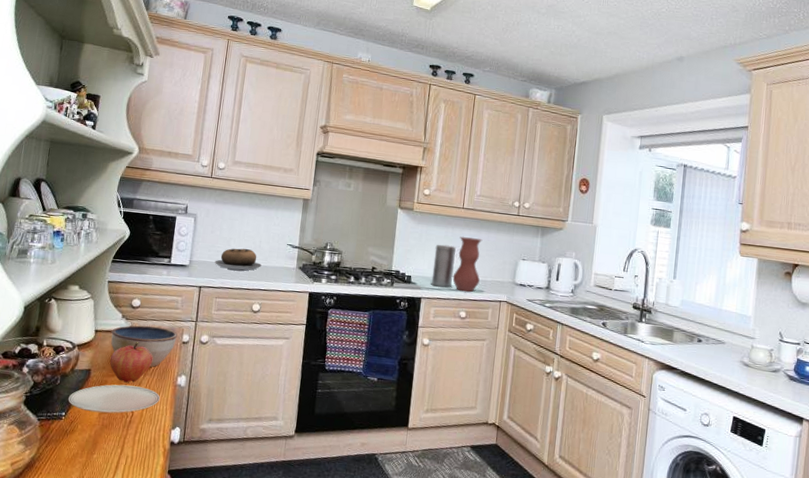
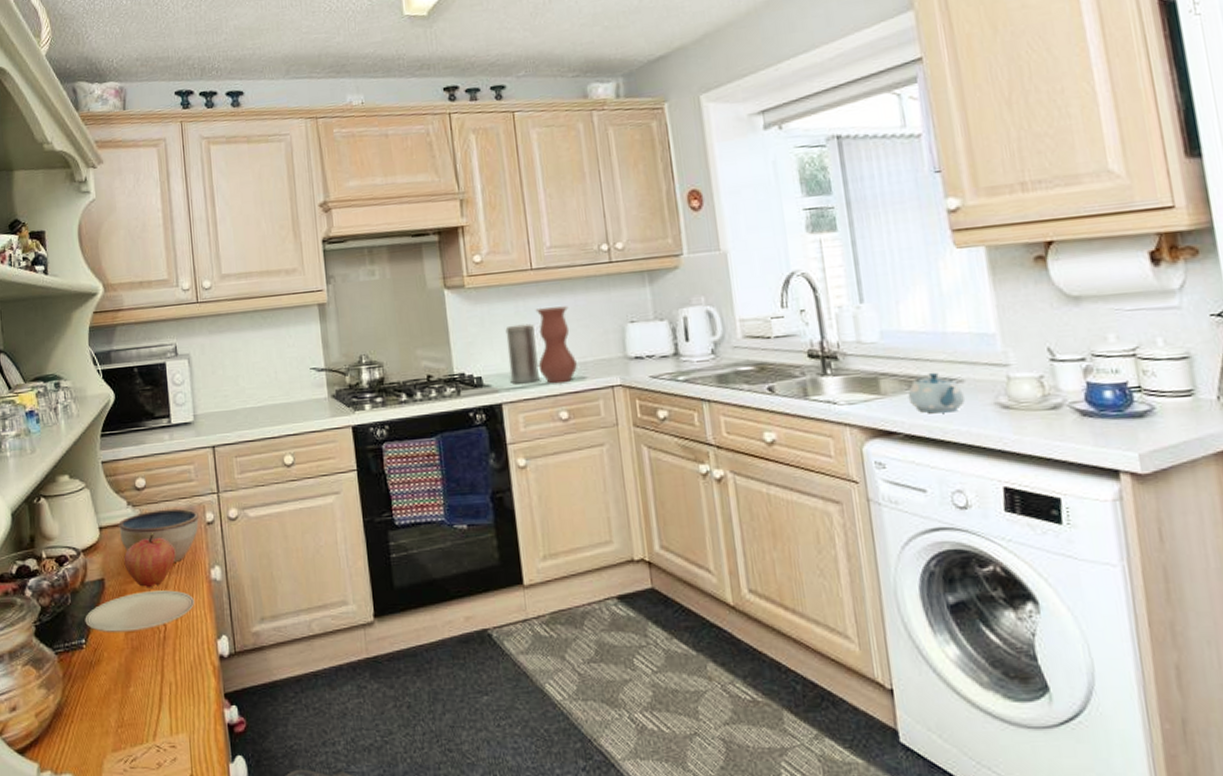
bread: present [214,248,262,272] -> none [224,385,284,418]
teapot: none [689,333,724,362] -> present [908,372,966,414]

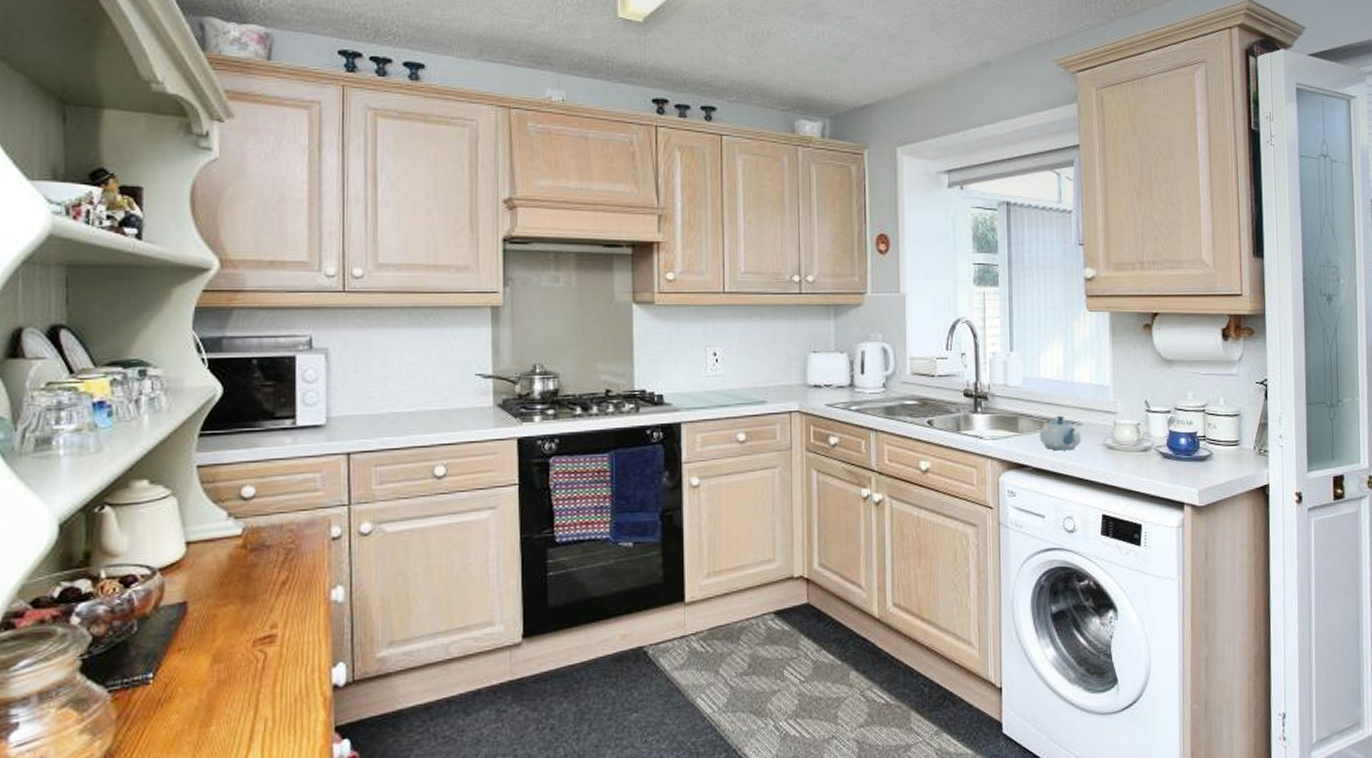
plate: present [85,590,195,634] -> none [155,613,308,665]
bowl: present [118,508,199,562] -> none [213,521,321,582]
fruit: present [123,533,176,588] -> none [216,549,288,612]
canister: present [505,323,540,385] -> none [692,345,722,406]
vase: present [535,306,577,384] -> none [721,331,759,406]

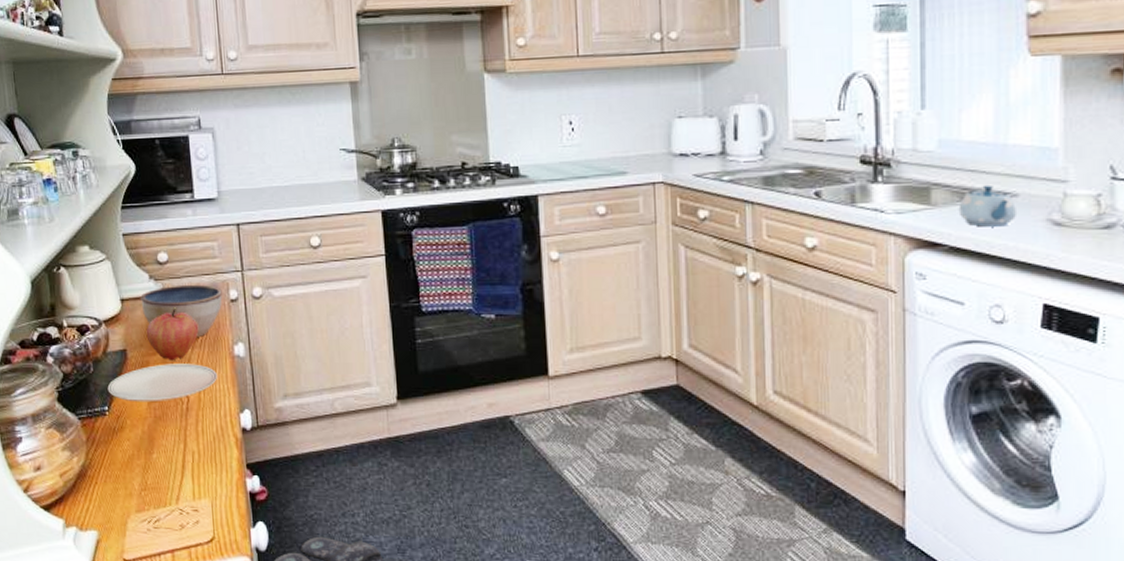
plate: none [155,613,308,665] -> present [107,364,218,403]
bowl: none [213,521,321,582] -> present [140,284,223,337]
fruit: none [216,549,288,612] -> present [146,307,199,361]

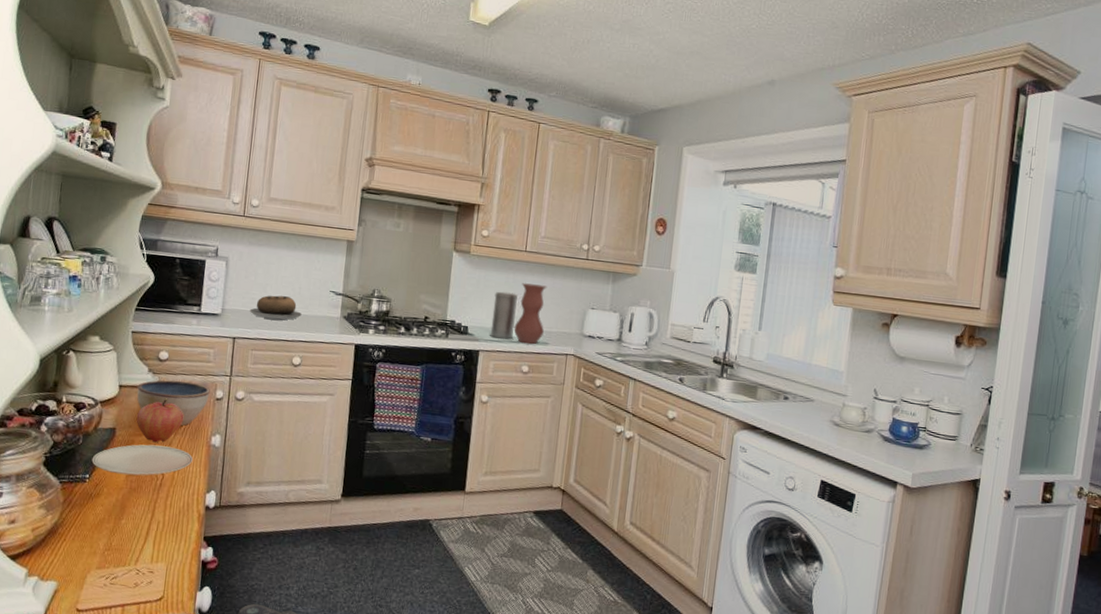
bread: none [249,164,311,196] -> present [249,295,302,321]
canister: none [546,113,579,177] -> present [490,291,518,340]
vase: none [578,97,619,178] -> present [513,283,548,345]
teapot: present [958,184,1018,227] -> none [774,390,812,422]

